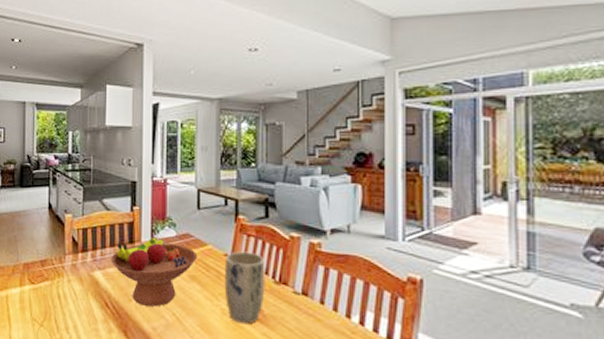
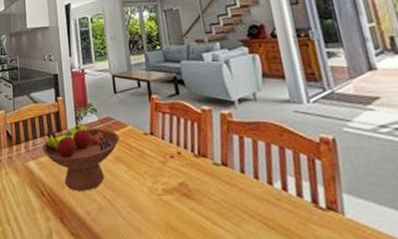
plant pot: present [224,251,265,325] -> none [145,128,187,201]

